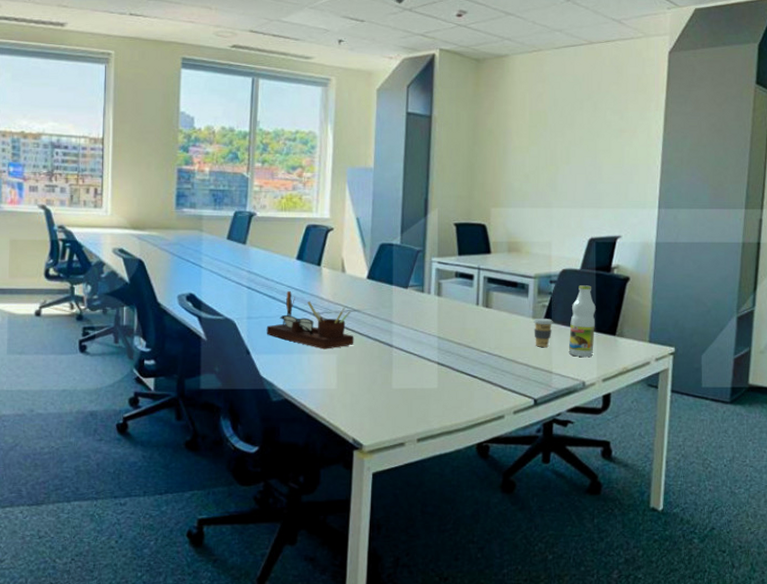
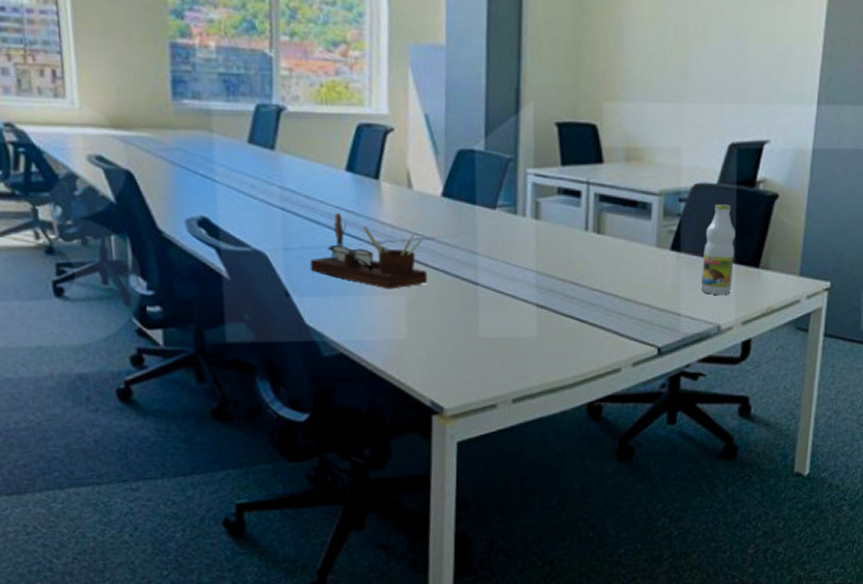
coffee cup: present [534,318,554,347] -> none [658,246,683,283]

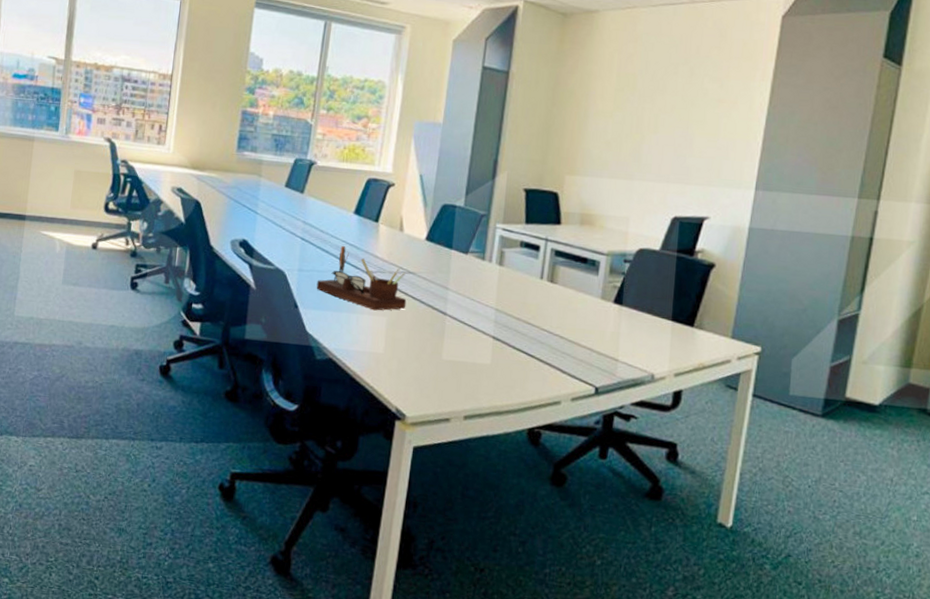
bottle: present [700,204,736,295] -> none [638,267,674,347]

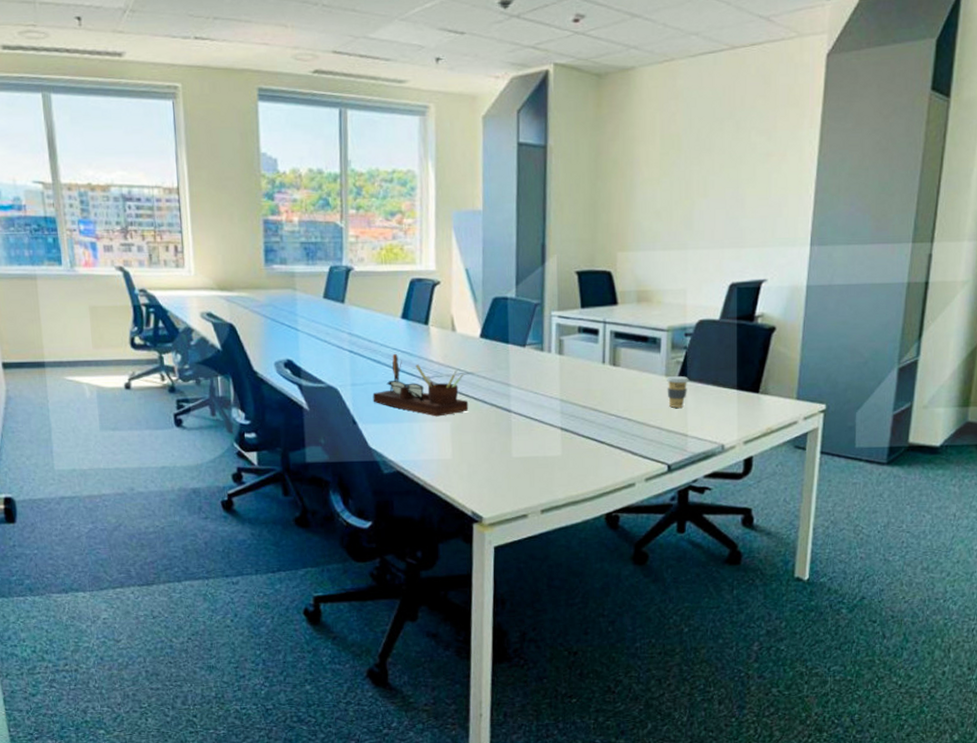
coffee cup: none [601,299,625,332] -> present [667,375,690,408]

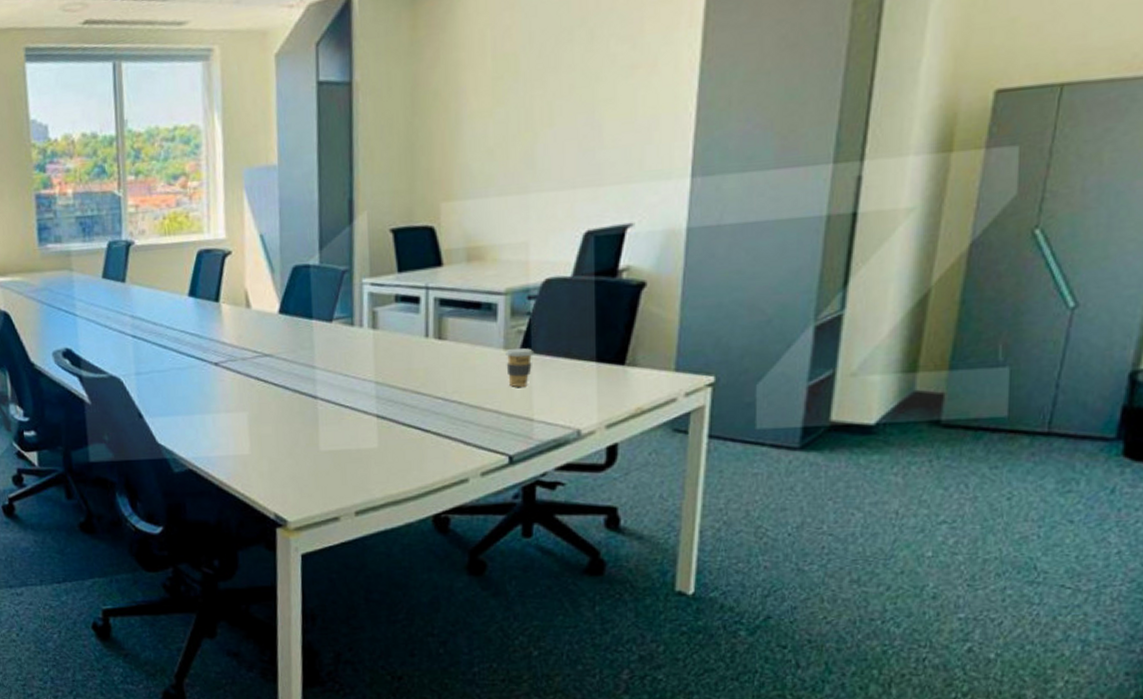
desk organizer: present [372,353,469,417] -> none [159,336,268,407]

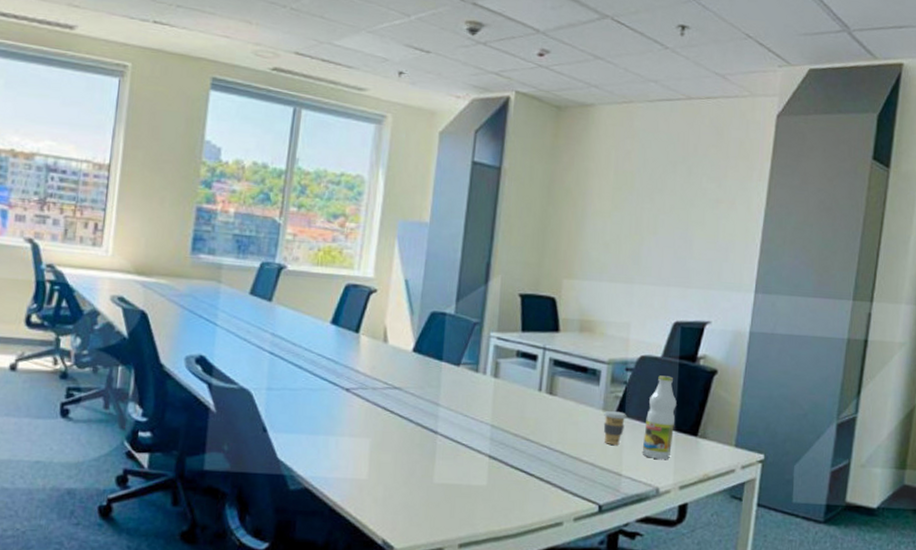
bottle: none [556,298,595,397] -> present [642,375,677,459]

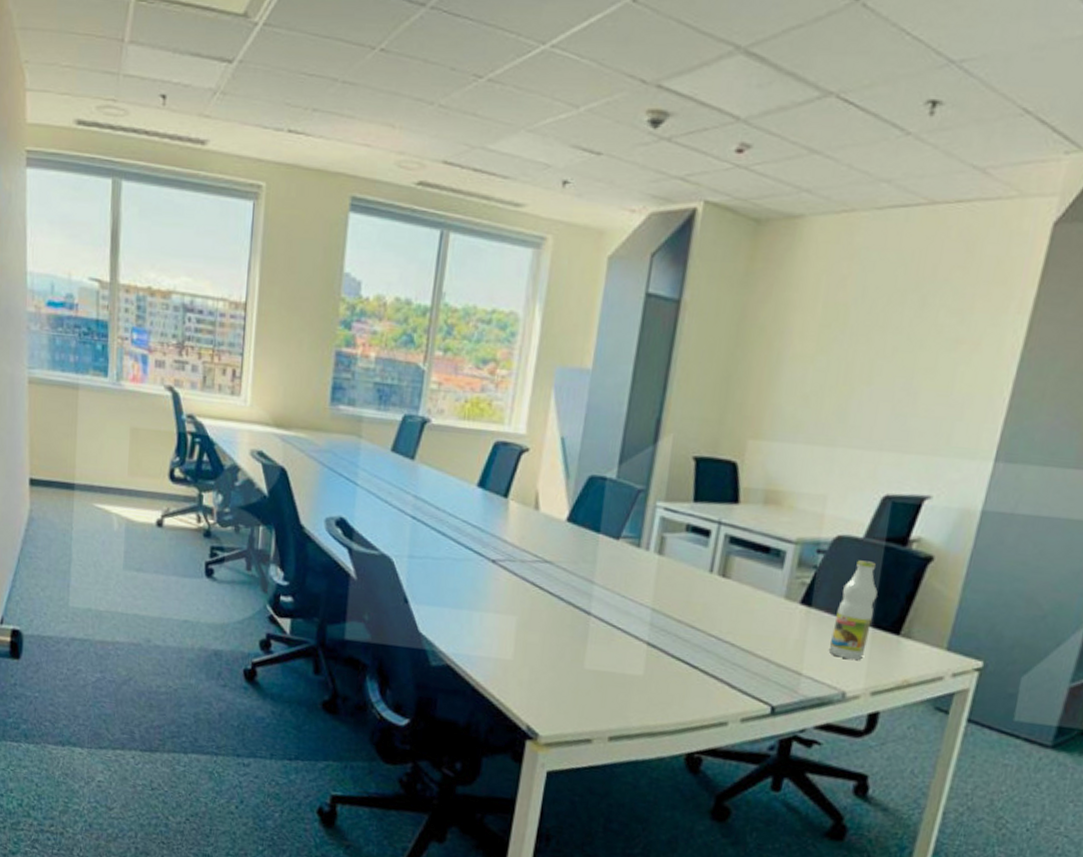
coffee cup: present [603,410,628,445] -> none [783,598,815,639]

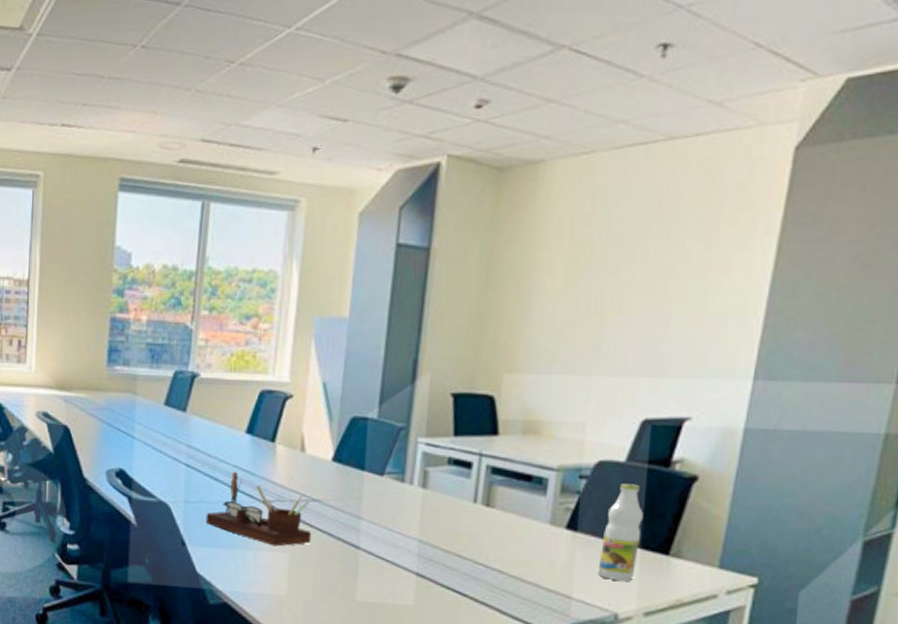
desk organizer: none [430,526,542,609] -> present [205,471,312,547]

